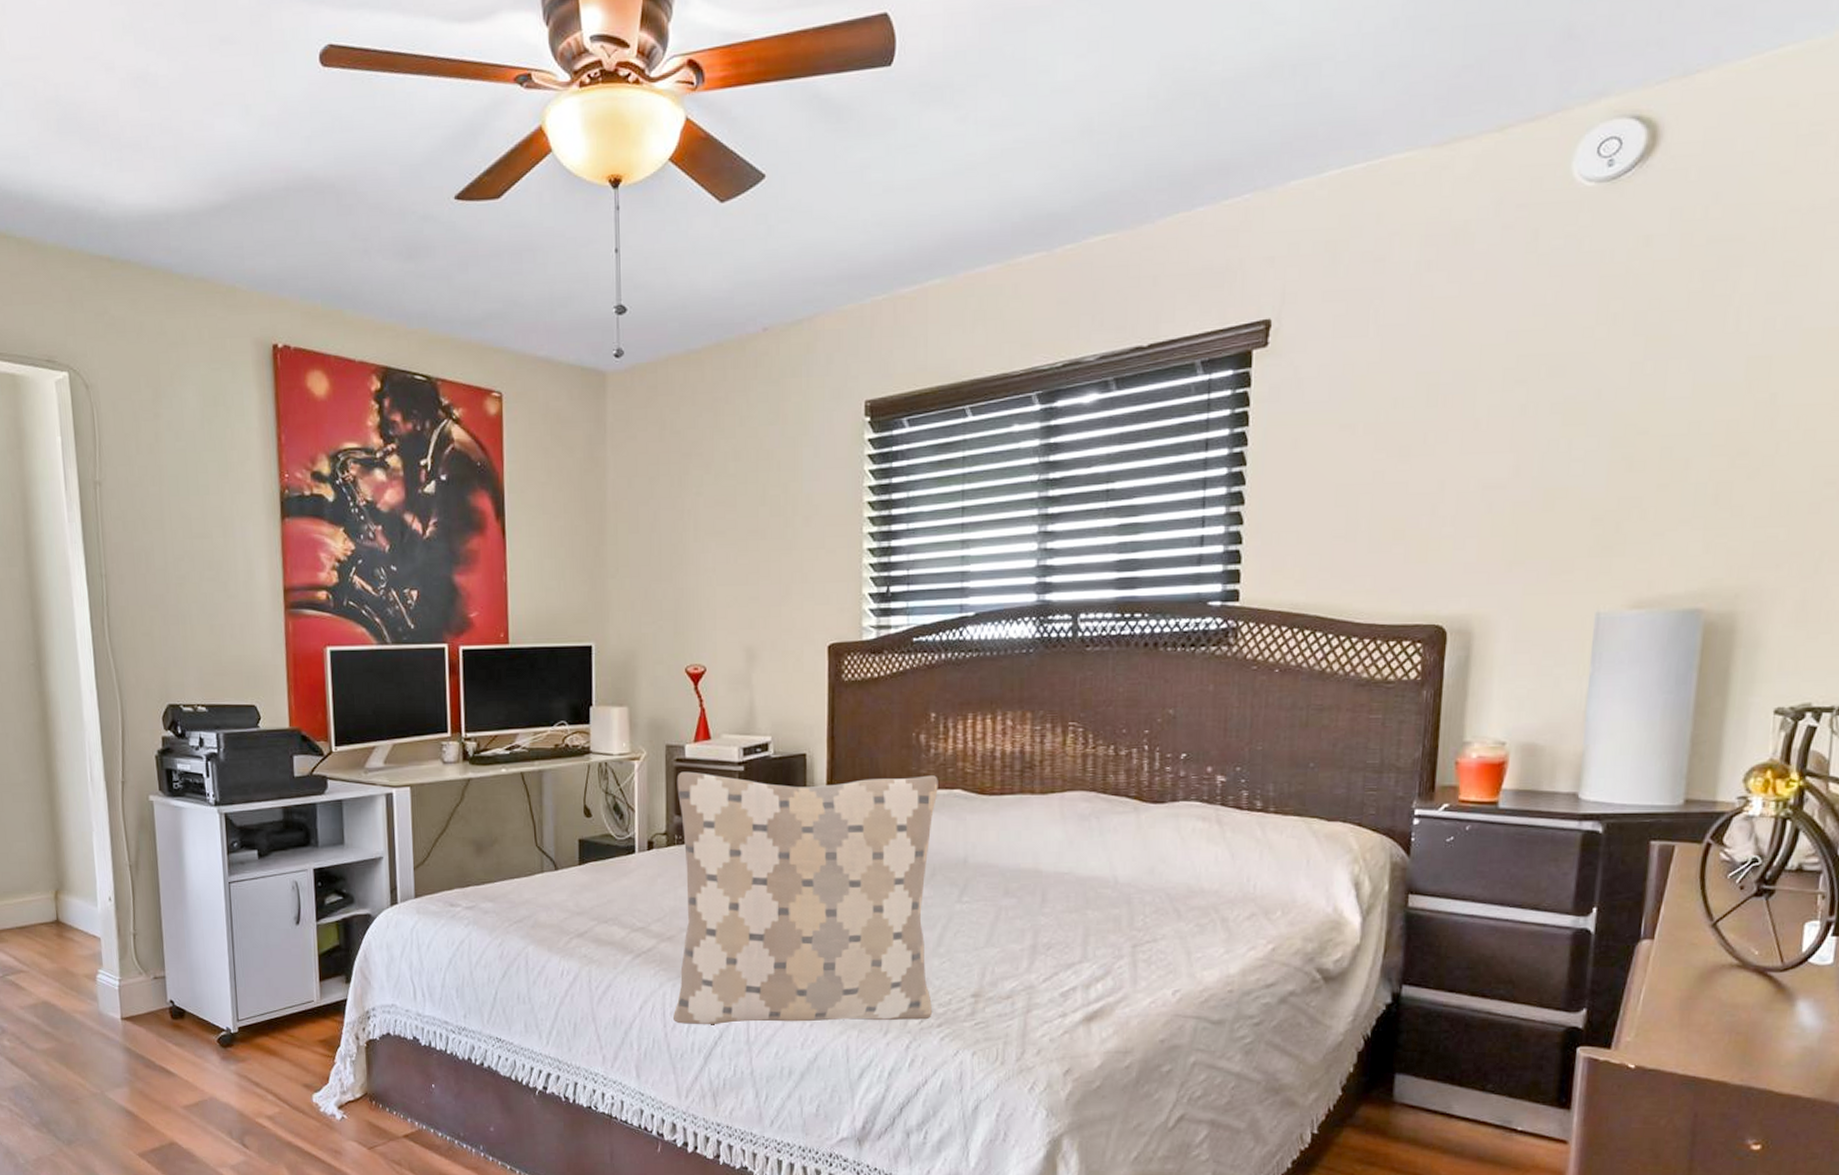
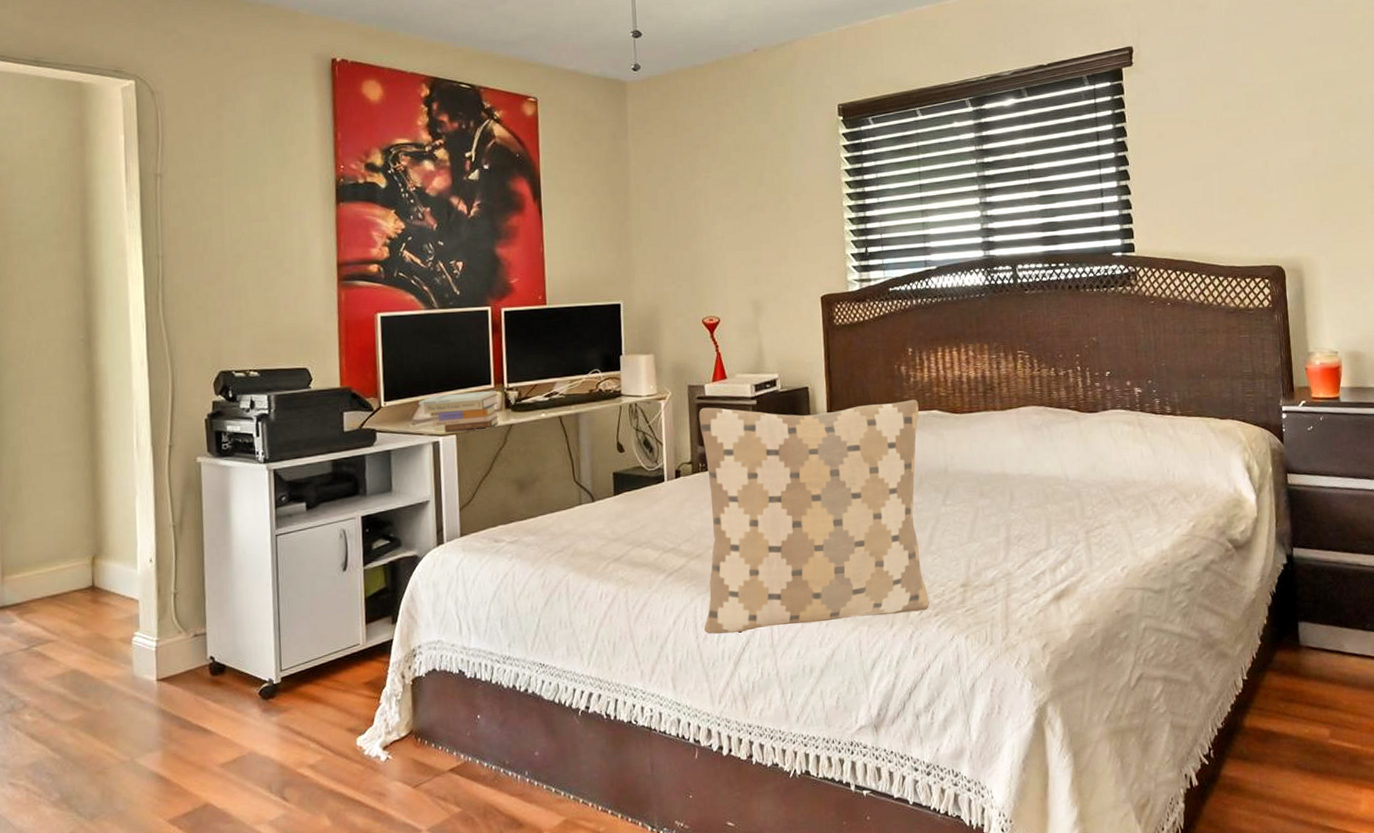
books: none [371,740,456,784] -> present [419,391,499,433]

